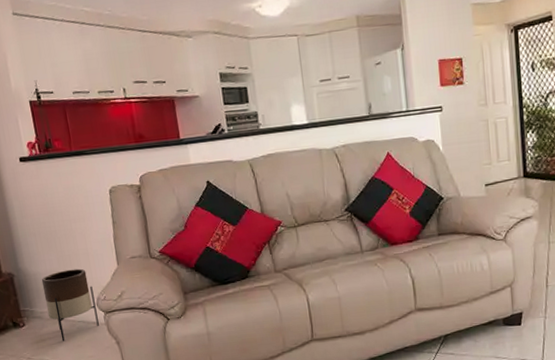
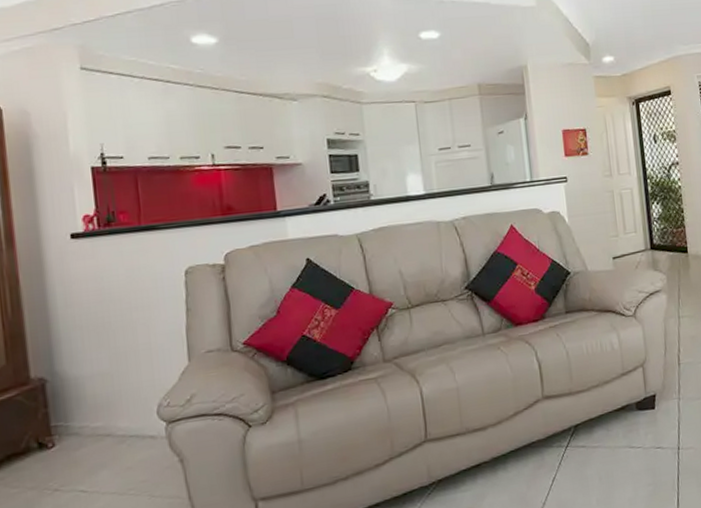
planter: present [41,268,99,342] -> none [84,368,158,464]

